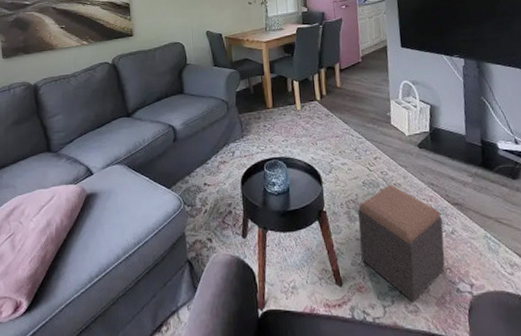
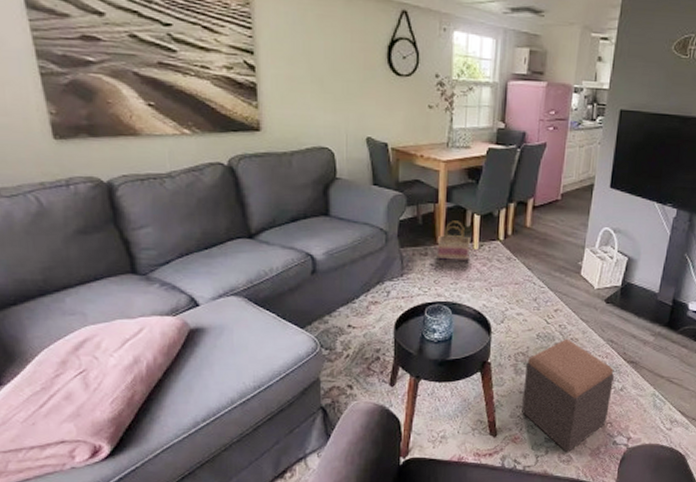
basket: none [267,87,295,122] -> present [437,220,471,262]

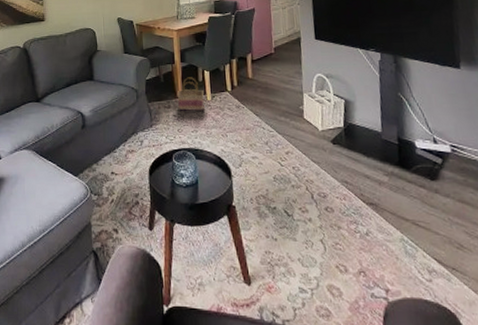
footstool: present [522,338,614,453] -> none [268,180,359,306]

